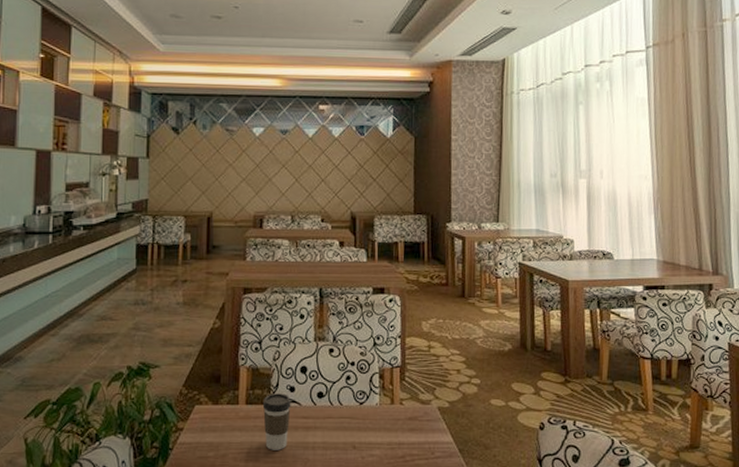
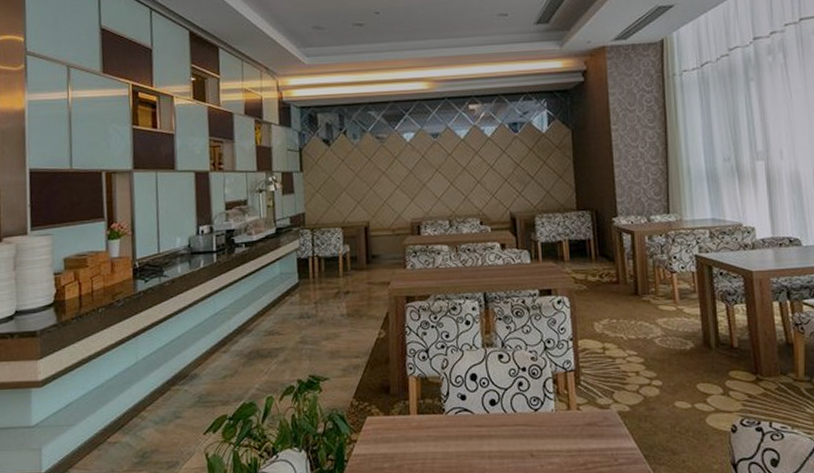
coffee cup: present [262,393,291,450] -> none [434,402,464,460]

